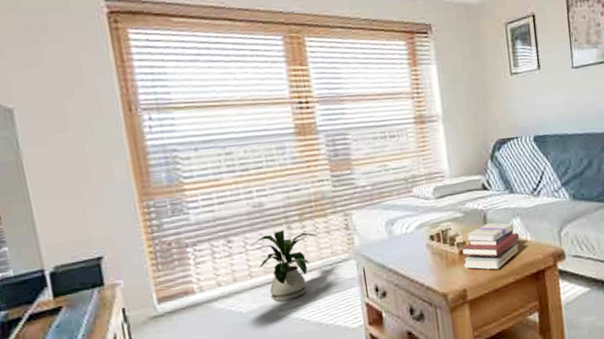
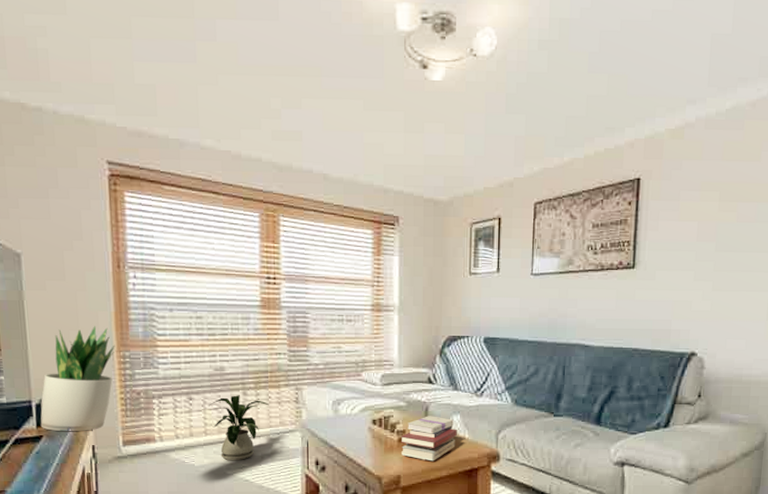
planter: none [55,177,138,300] -> present [40,326,115,432]

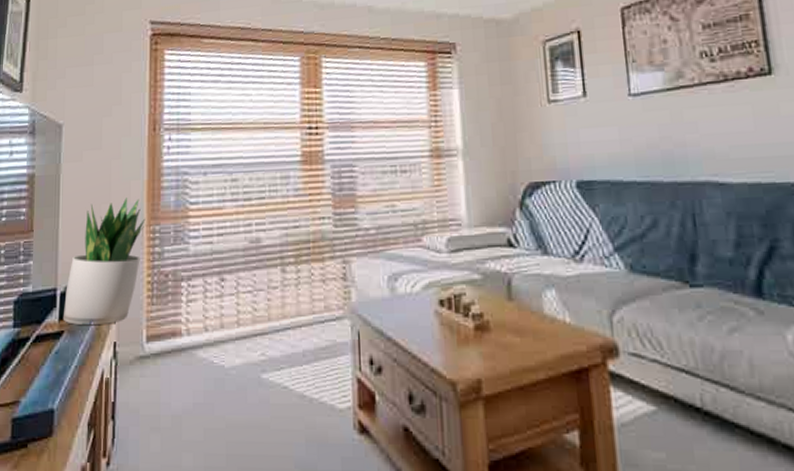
house plant: present [209,395,269,461] -> none [243,273,312,361]
books: present [400,416,457,461] -> none [477,292,554,358]

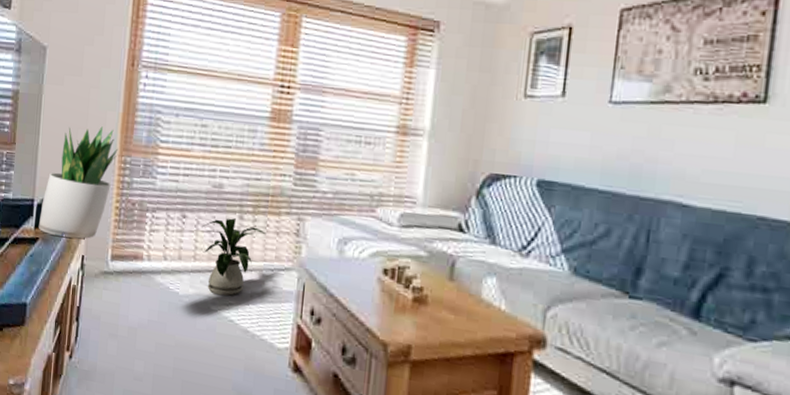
house plant: none [243,273,312,361] -> present [202,218,266,296]

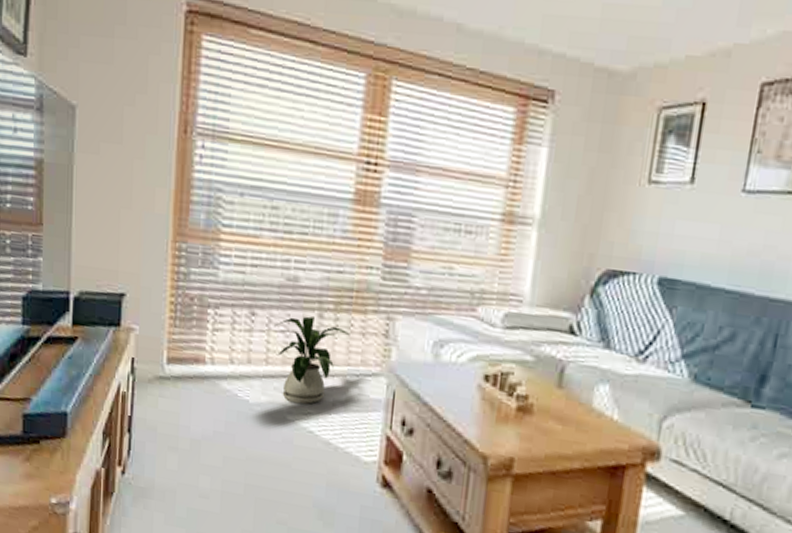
planter: present [38,126,118,240] -> none [76,205,171,339]

